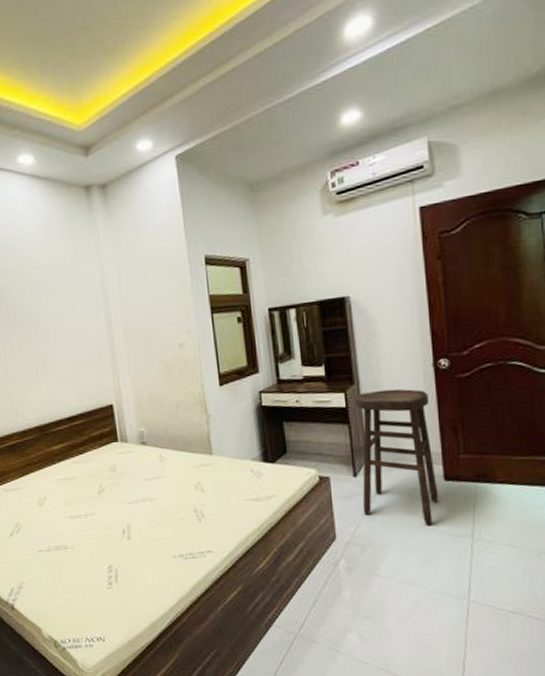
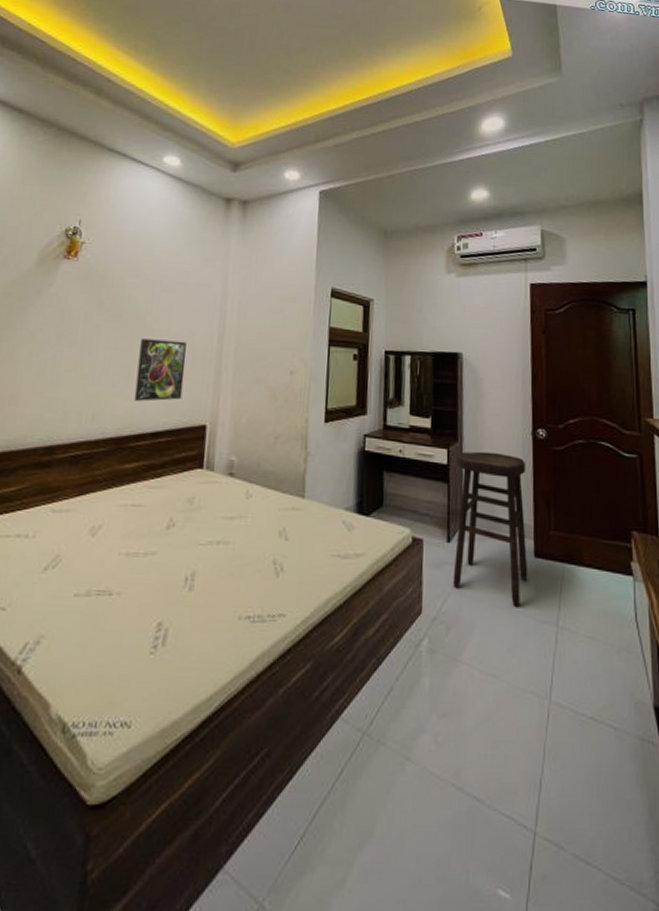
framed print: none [39,333,87,393] -> present [134,338,187,402]

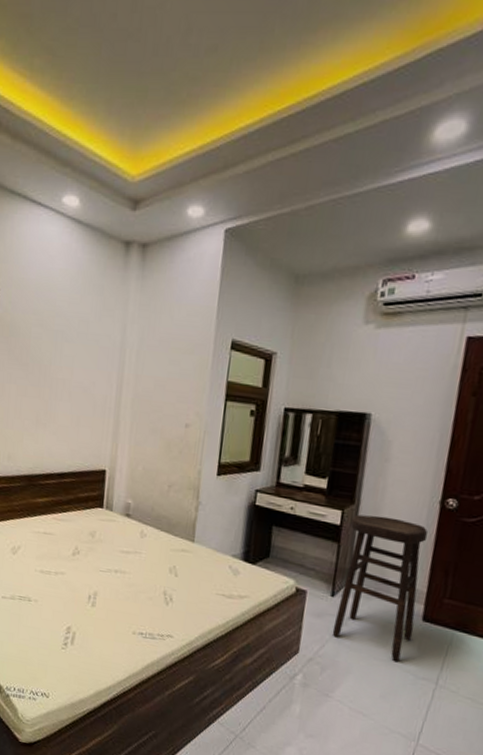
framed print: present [134,338,187,402] -> none [42,387,88,446]

